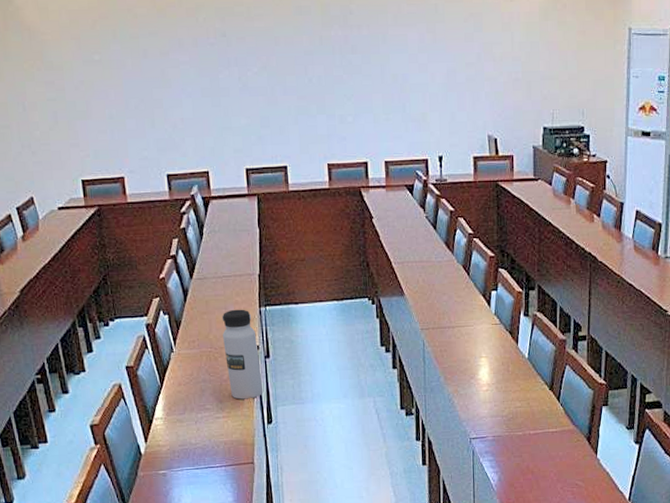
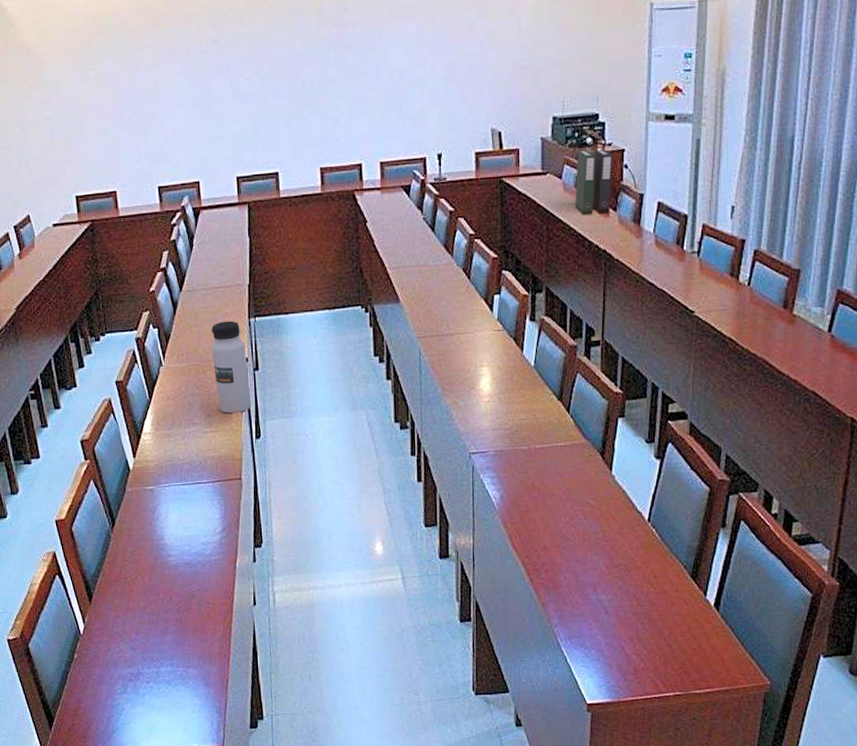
binder: none [563,158,597,220] -> present [575,148,613,216]

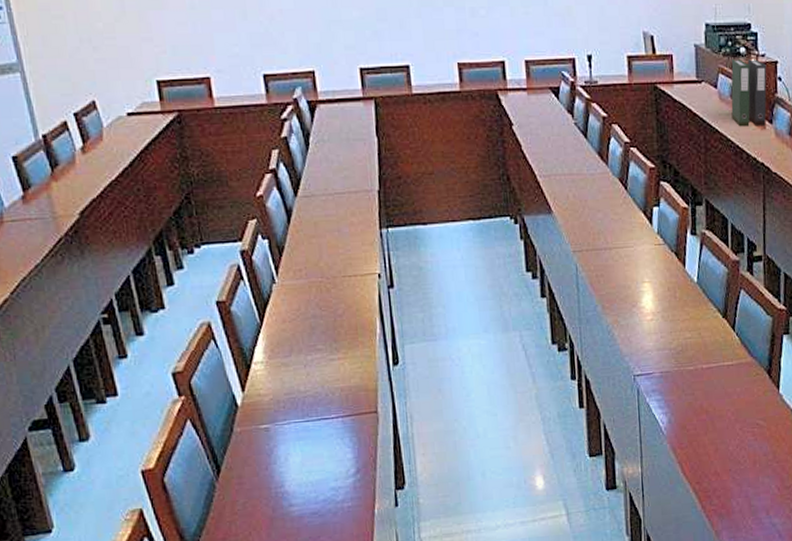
water bottle: present [211,320,252,414] -> none [334,231,387,338]

